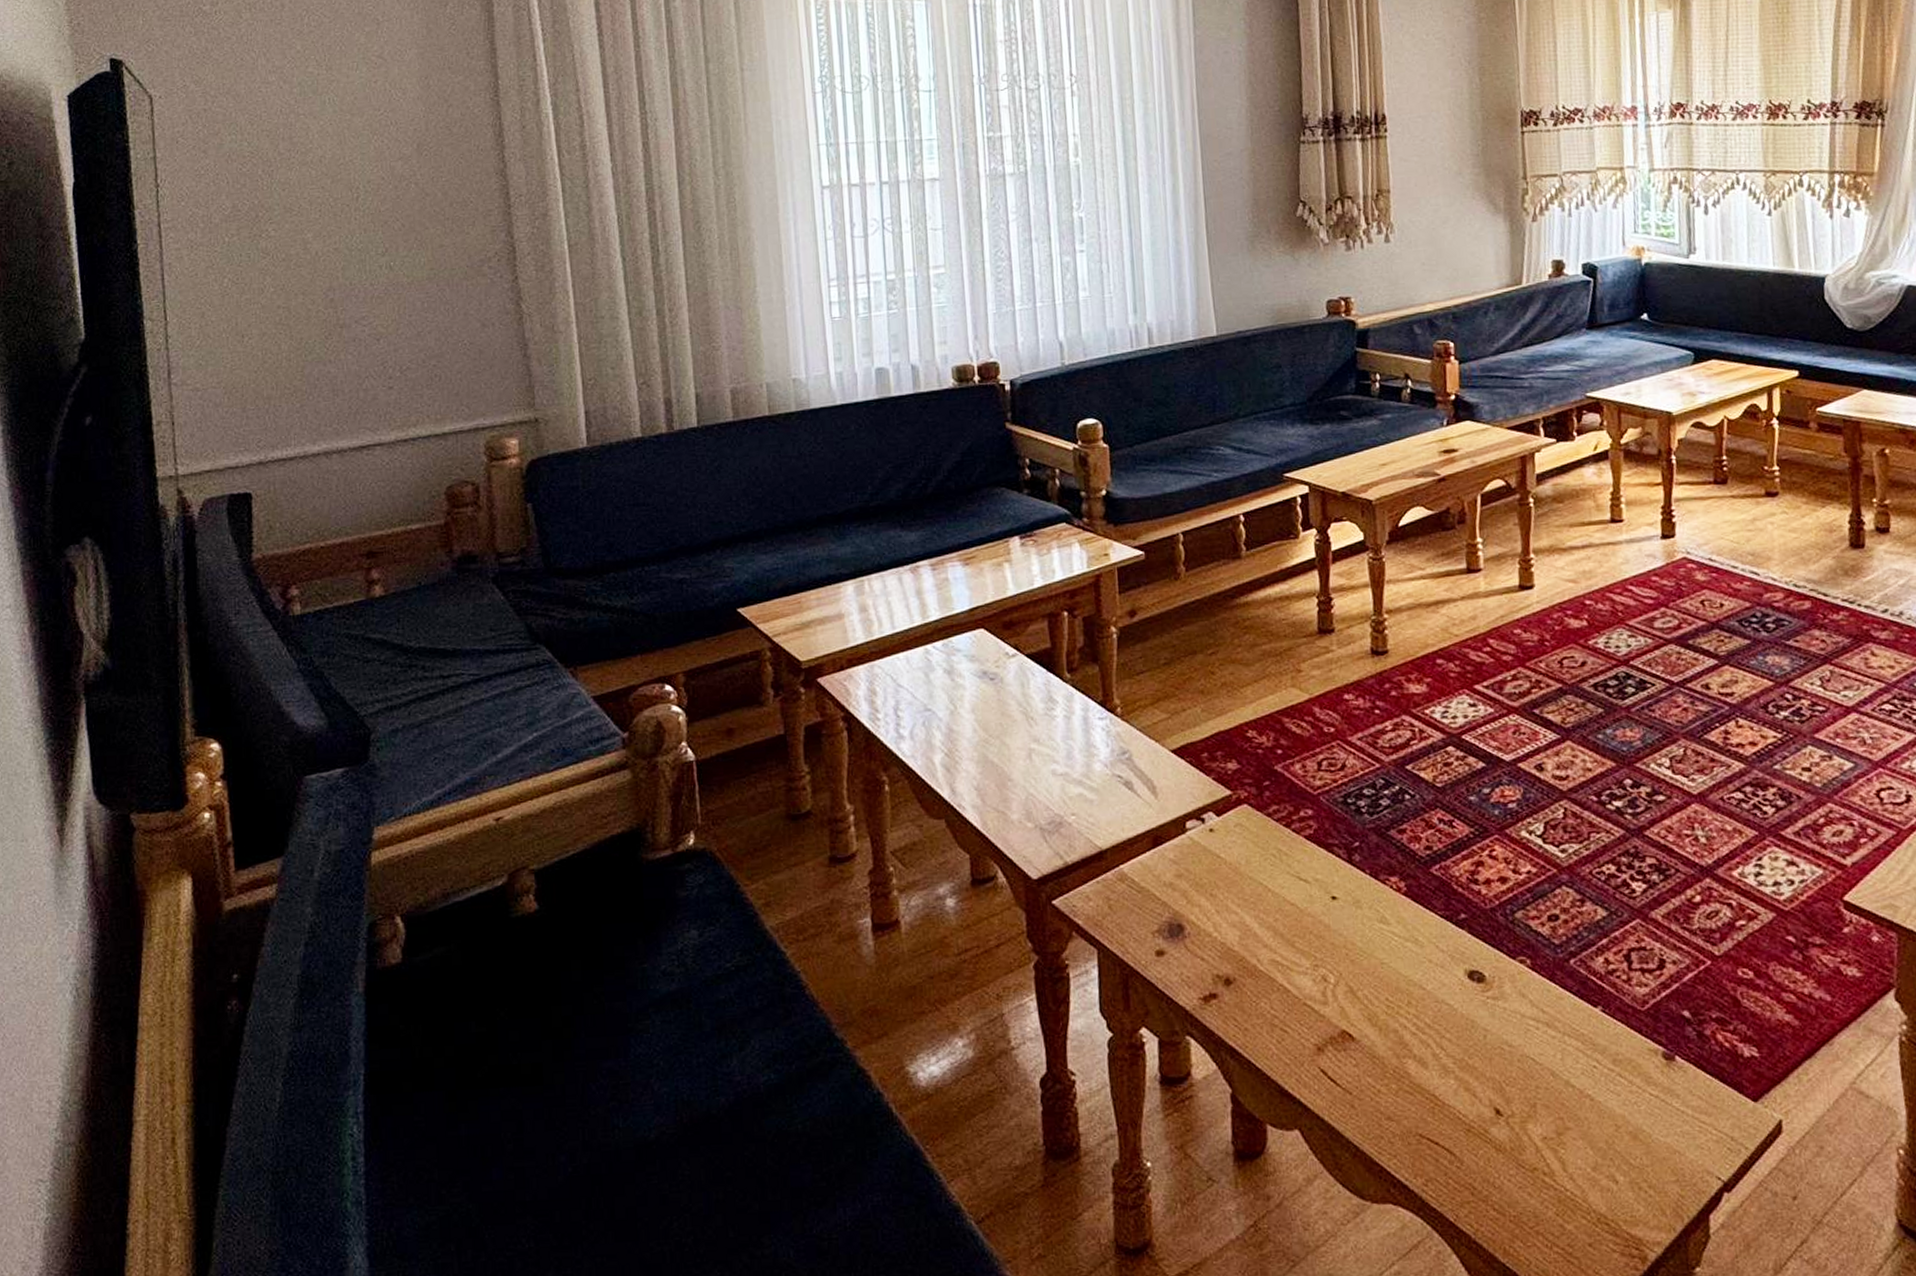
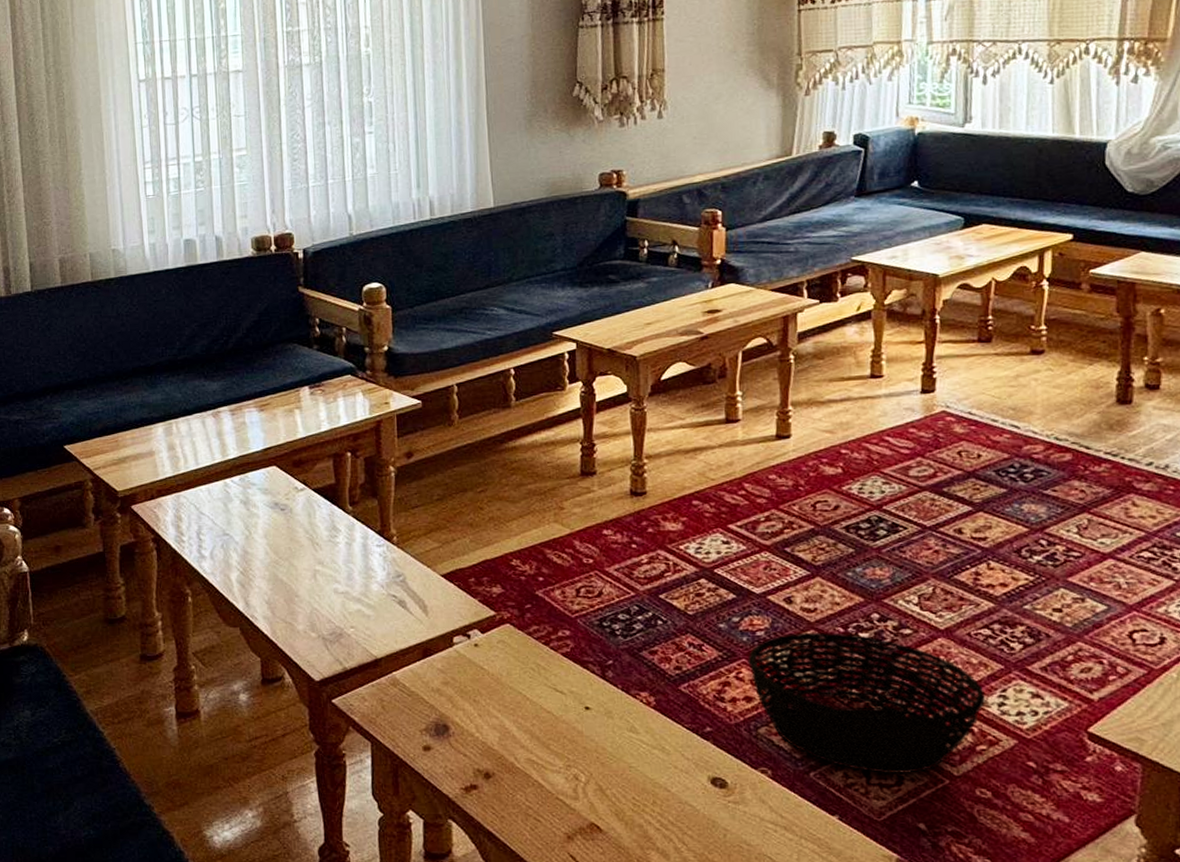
basket: none [1500,801,1743,958] -> present [747,632,987,775]

